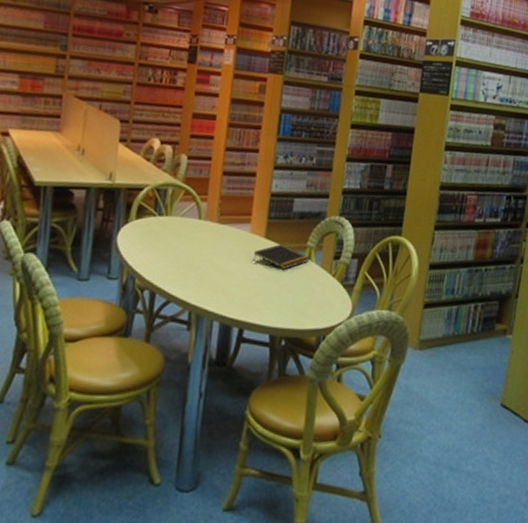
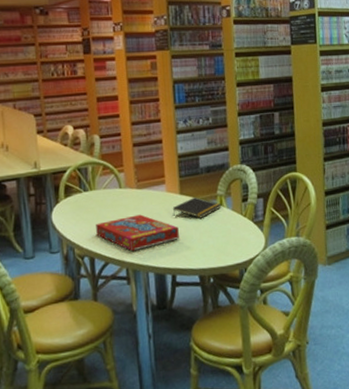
snack box: none [163,252,257,294] -> present [96,214,179,252]

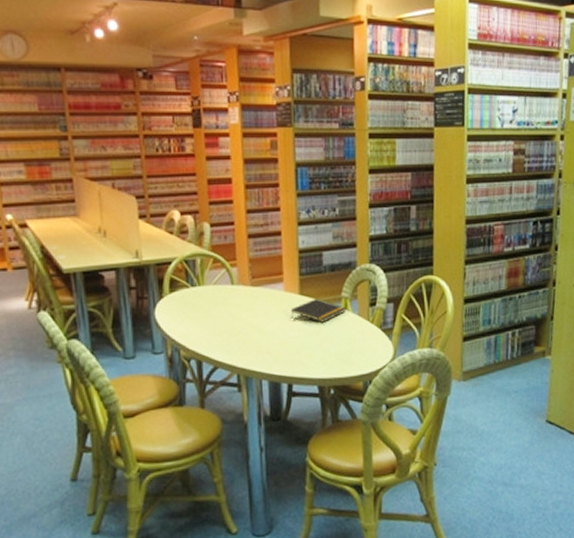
snack box: present [96,214,179,252] -> none [204,315,297,356]

